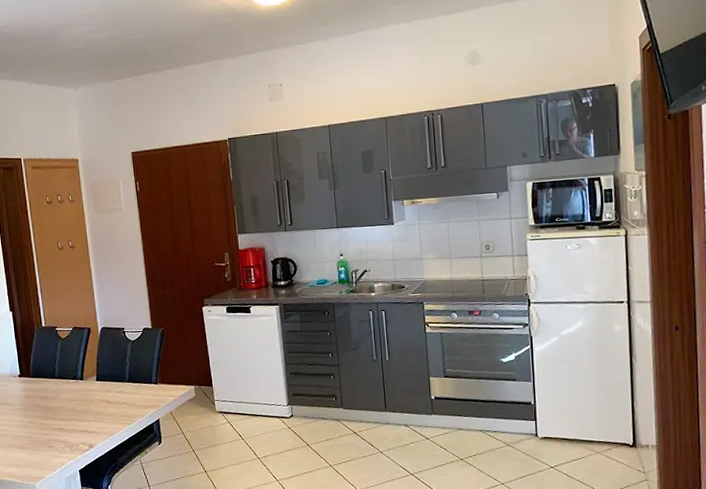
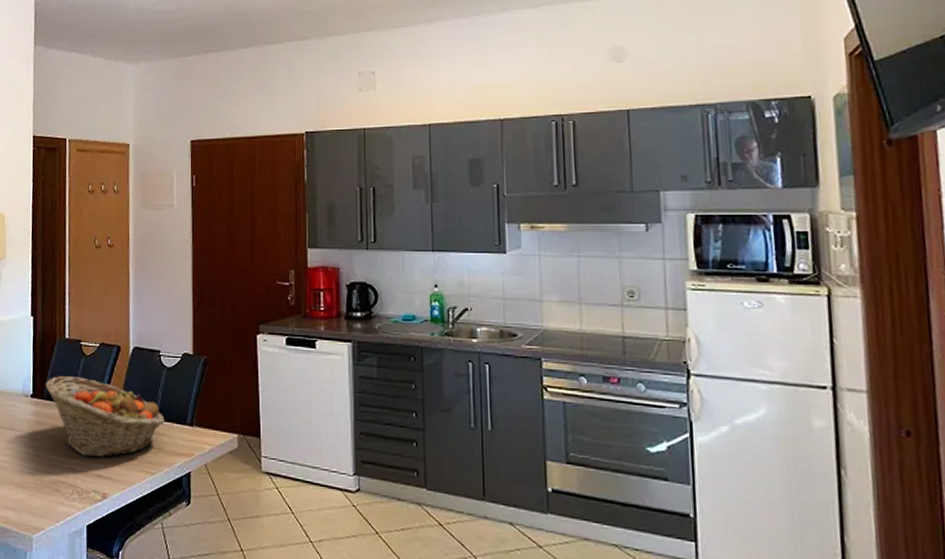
fruit basket: none [30,356,134,418] -> present [45,376,165,458]

